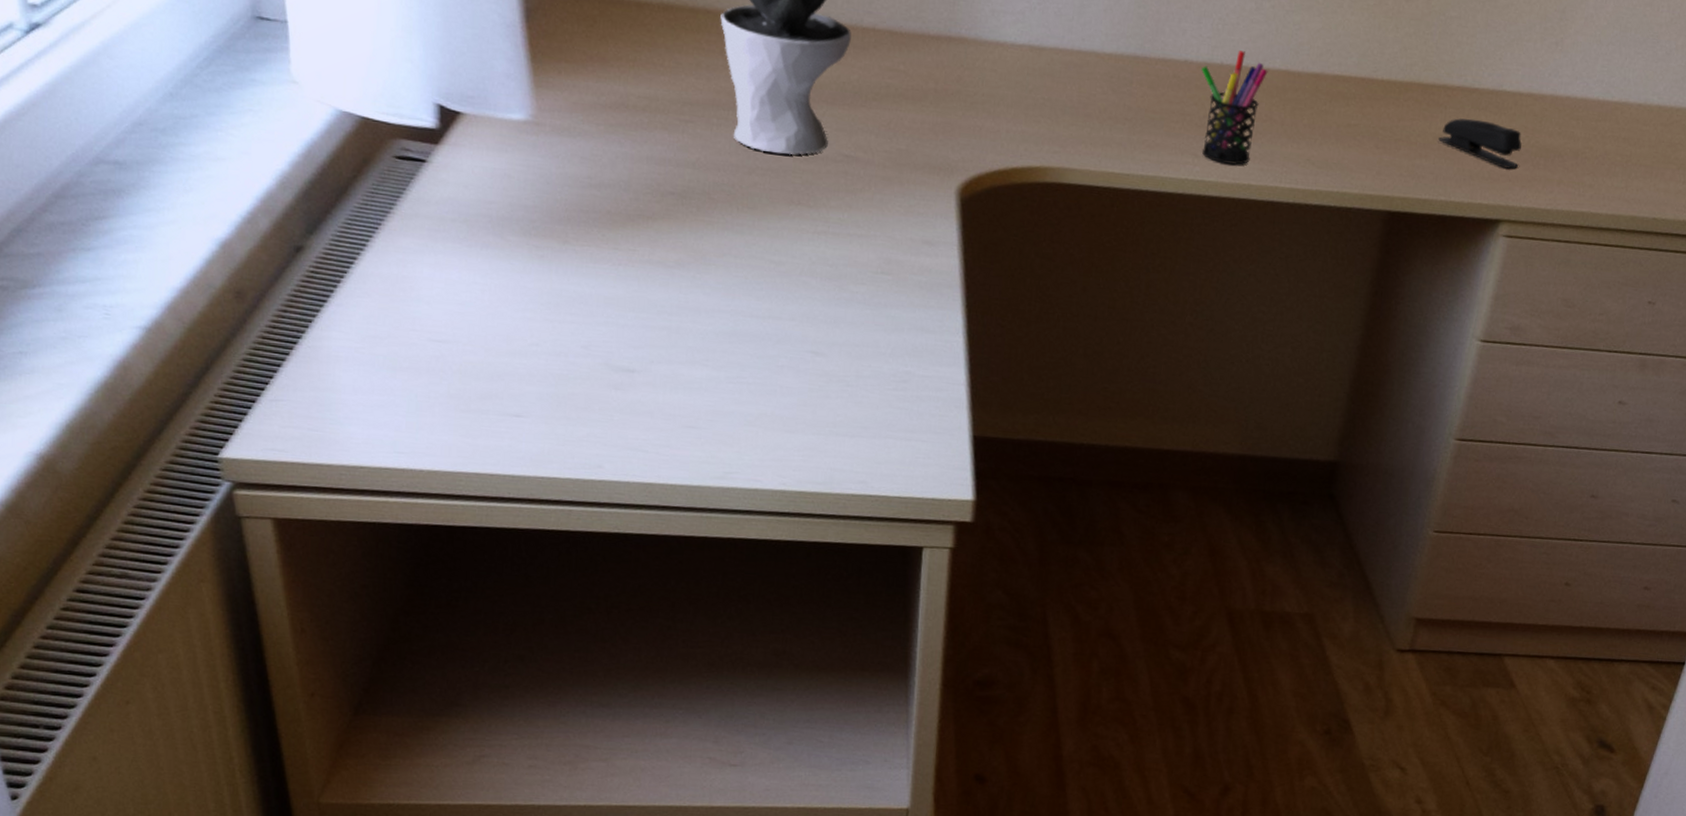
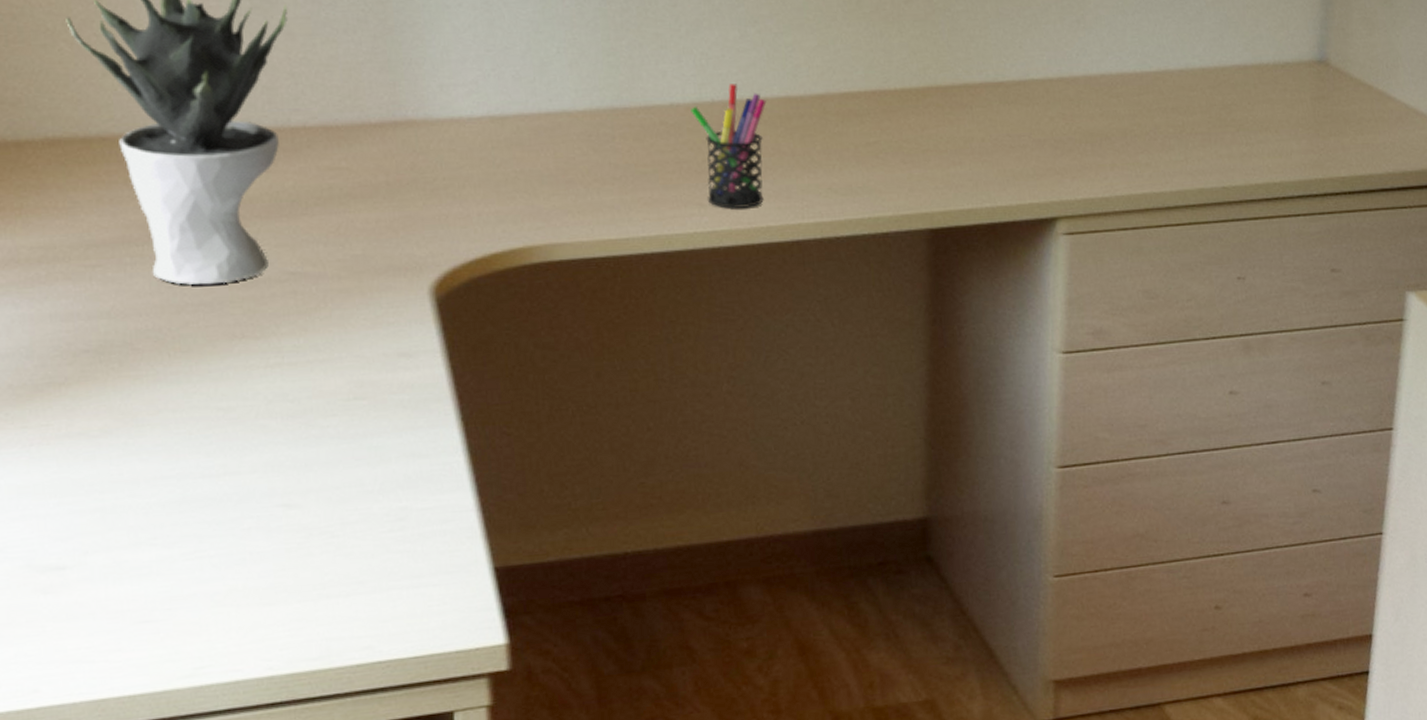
stapler: present [1438,118,1522,169] -> none [970,114,1064,161]

